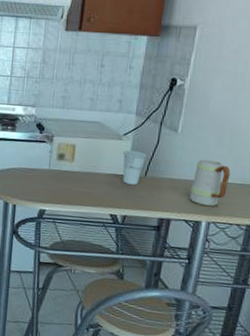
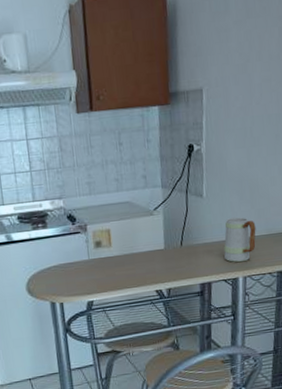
cup: present [122,150,147,185] -> none [156,223,179,258]

